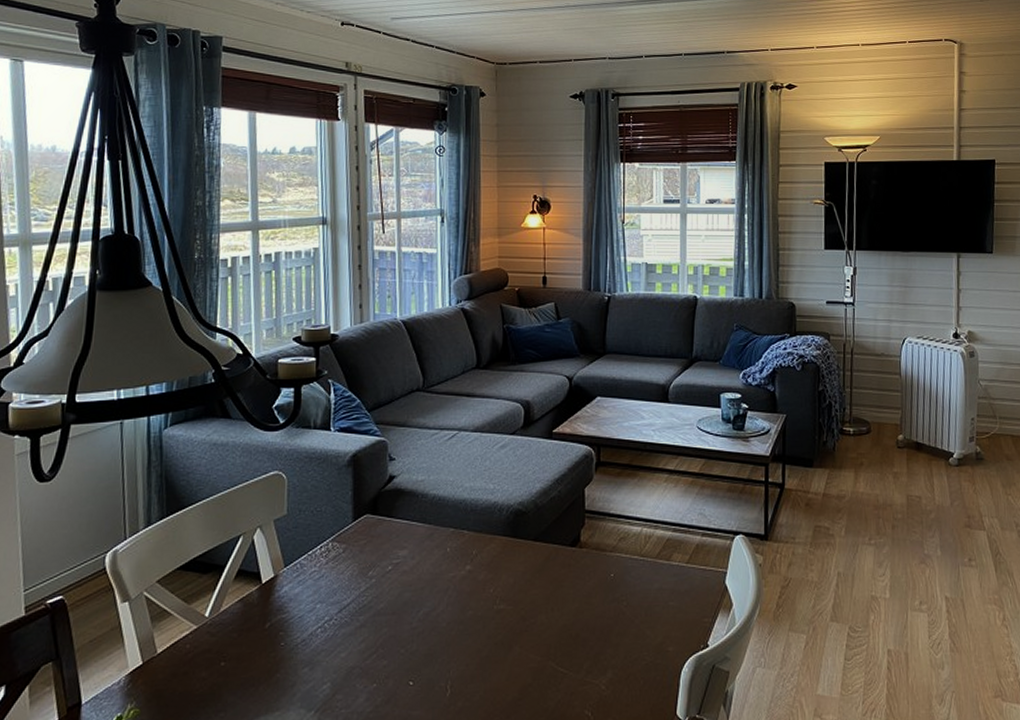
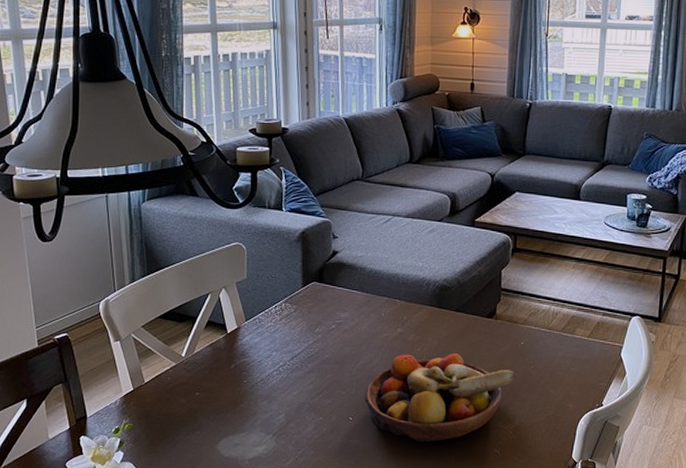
fruit bowl: none [427,593,606,708] -> present [364,353,516,443]

